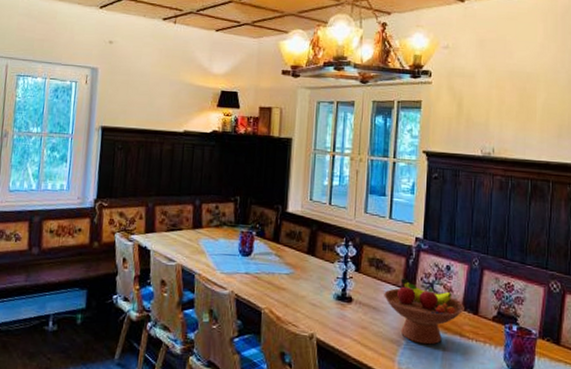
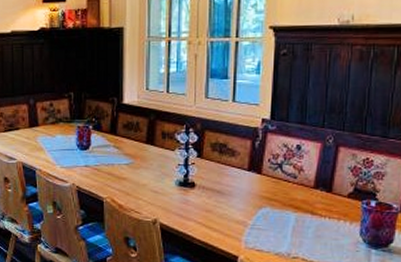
fruit bowl: present [384,278,464,345] -> none [228,161,316,224]

